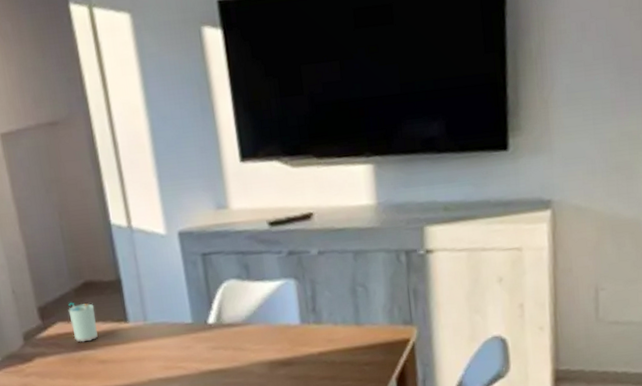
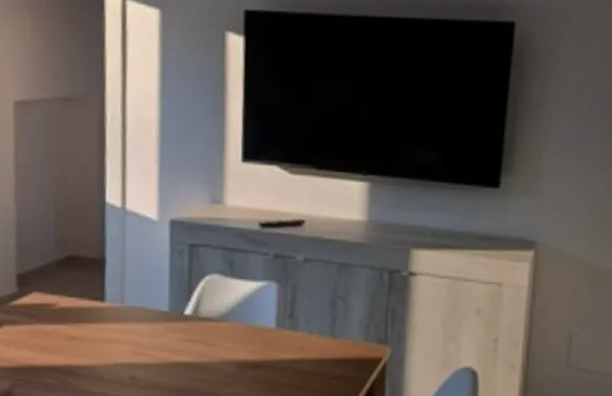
cup: present [68,302,98,343] -> none [46,273,74,316]

